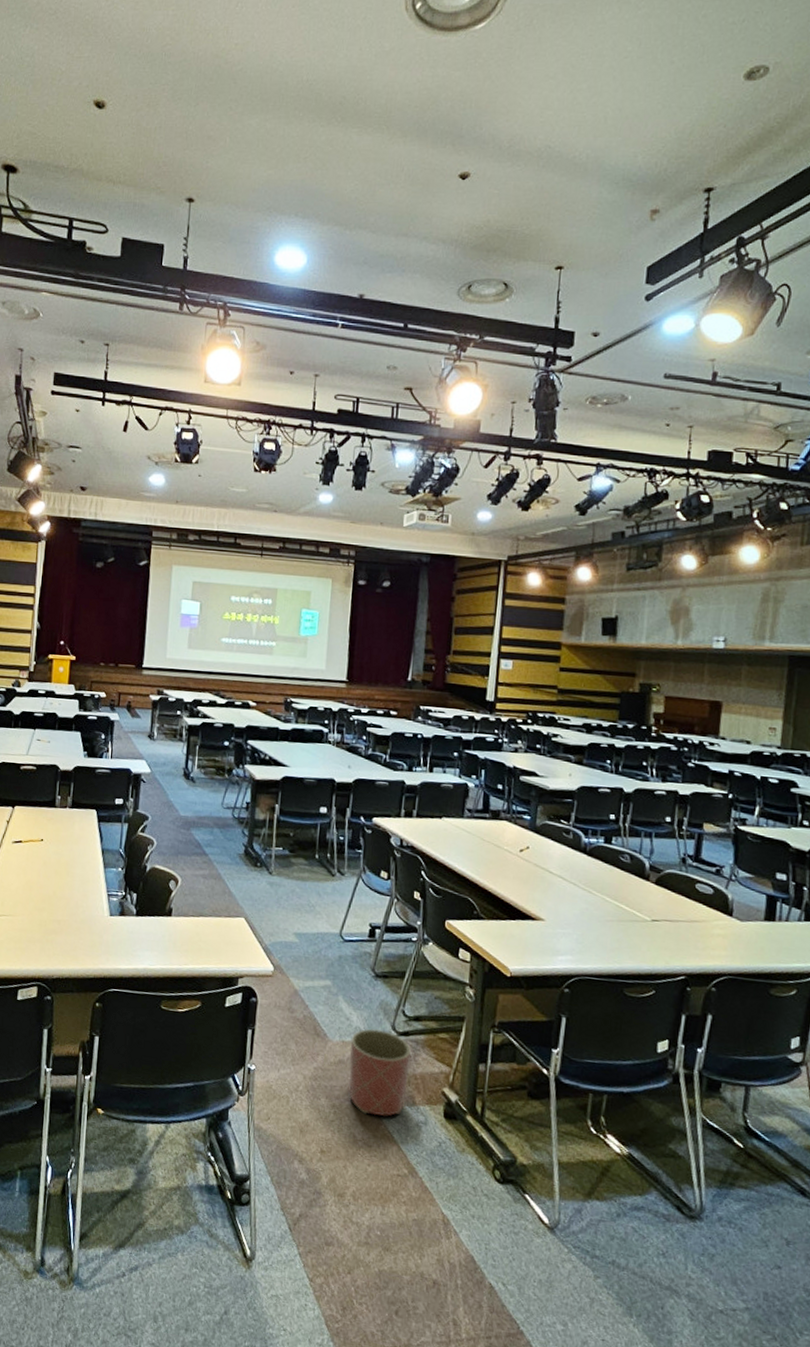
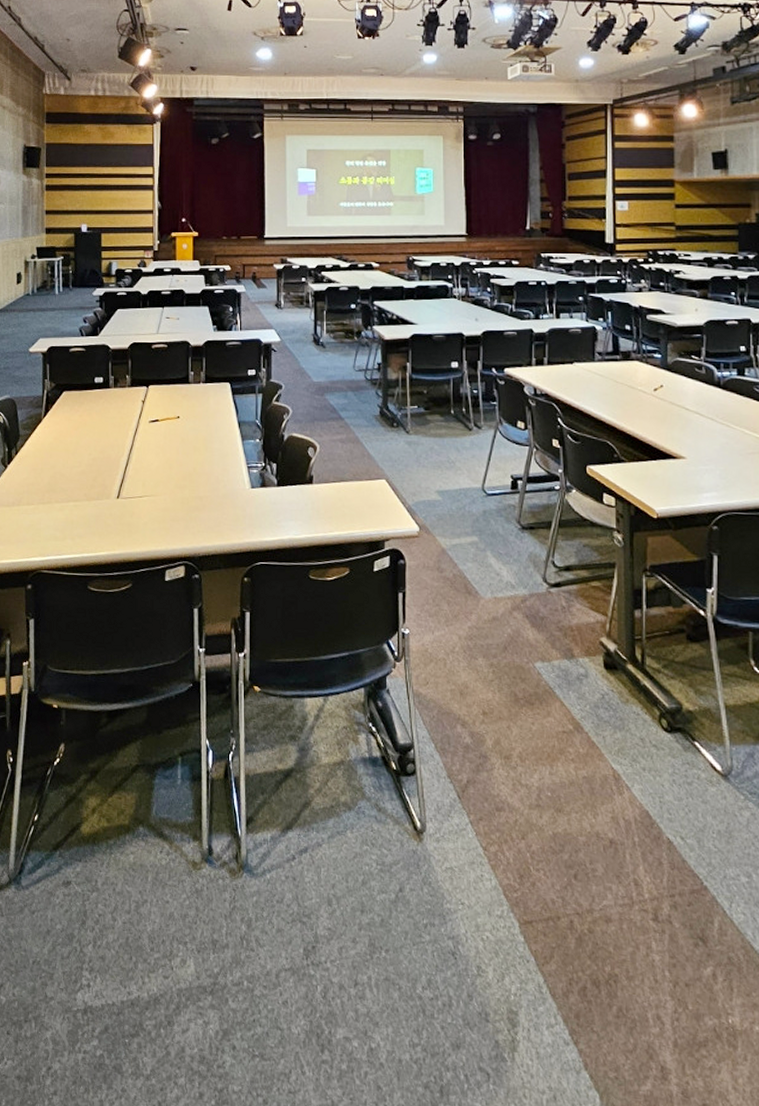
planter: present [349,1029,411,1116] -> none [503,582,564,672]

